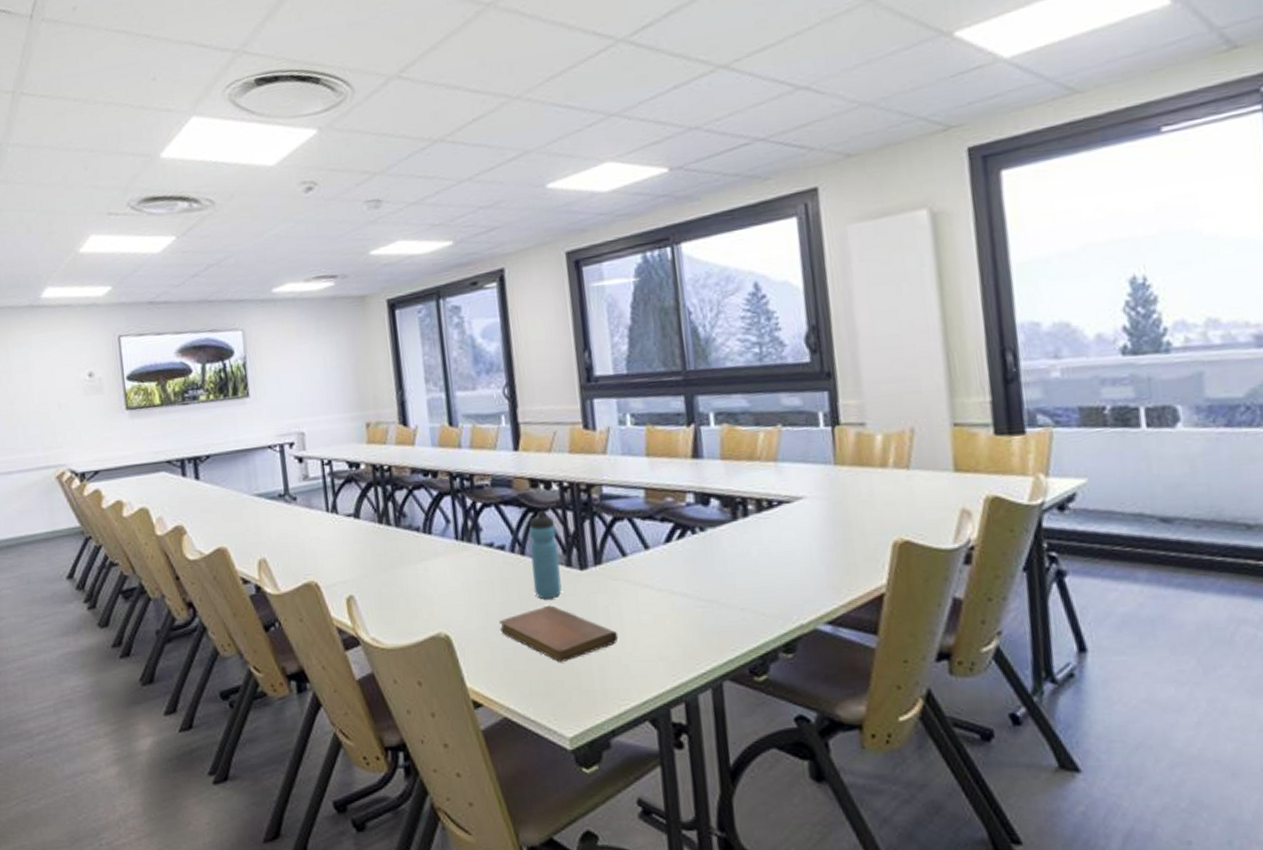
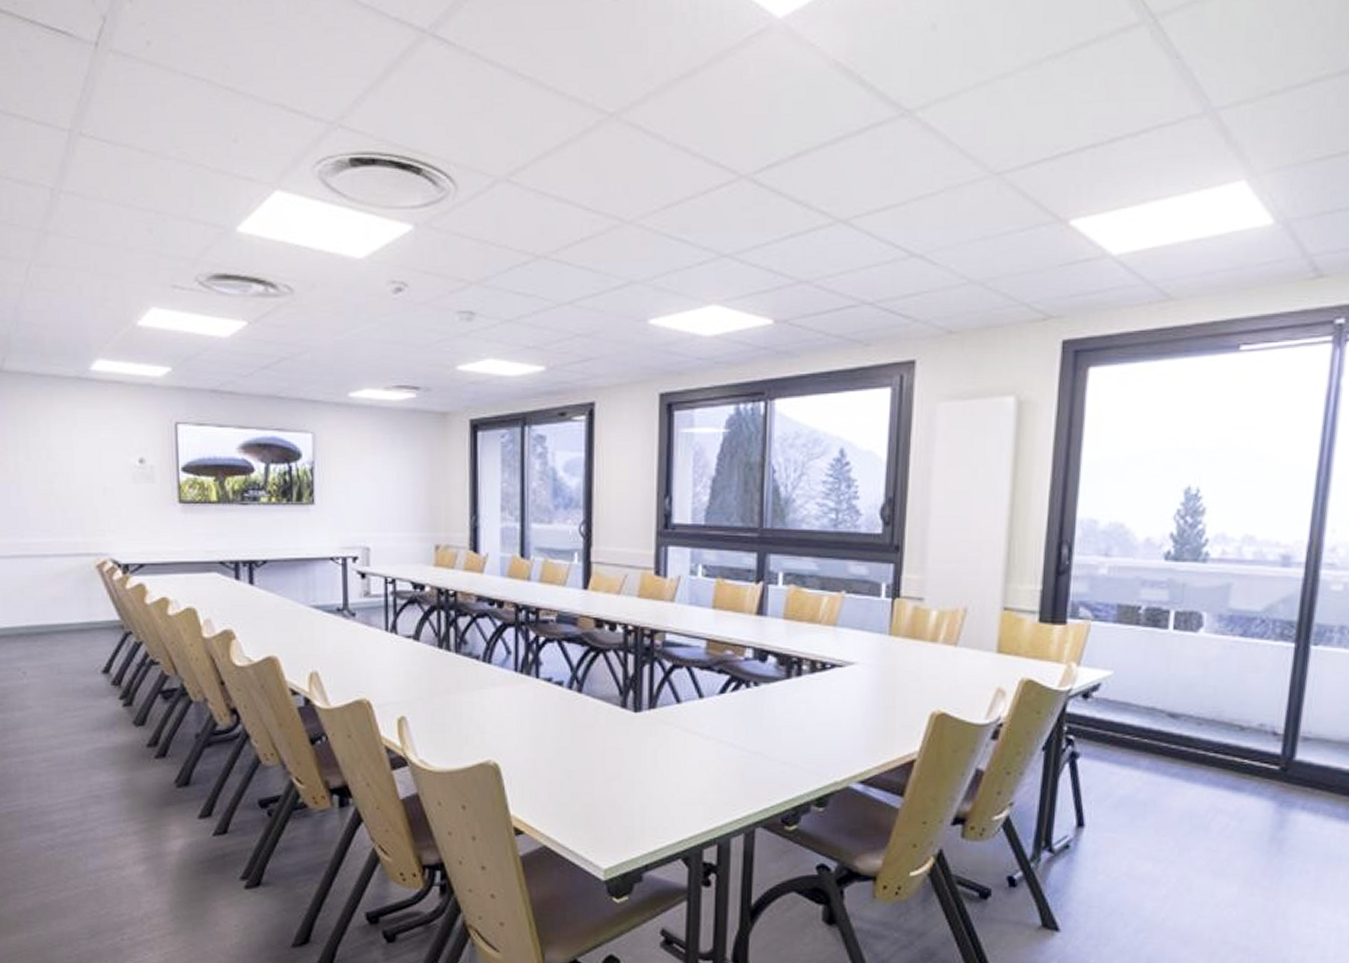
notebook: present [498,605,619,663] -> none [548,743,663,799]
water bottle: present [529,510,562,599] -> none [587,651,615,738]

